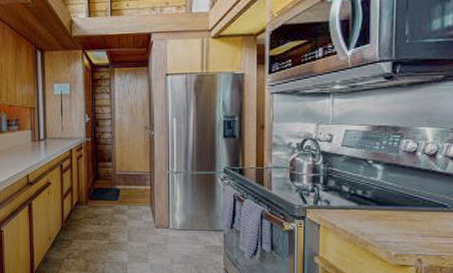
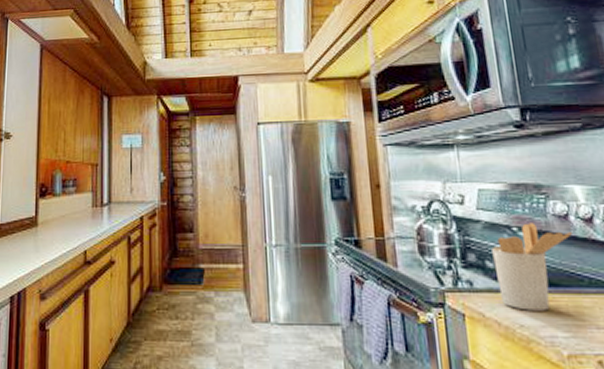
utensil holder: none [349,157,416,223] -> present [492,223,572,311]

